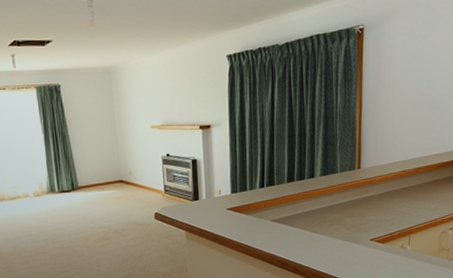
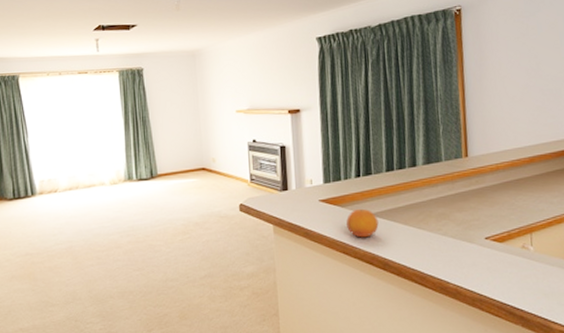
fruit: none [251,215,279,241] -> present [346,208,379,238]

